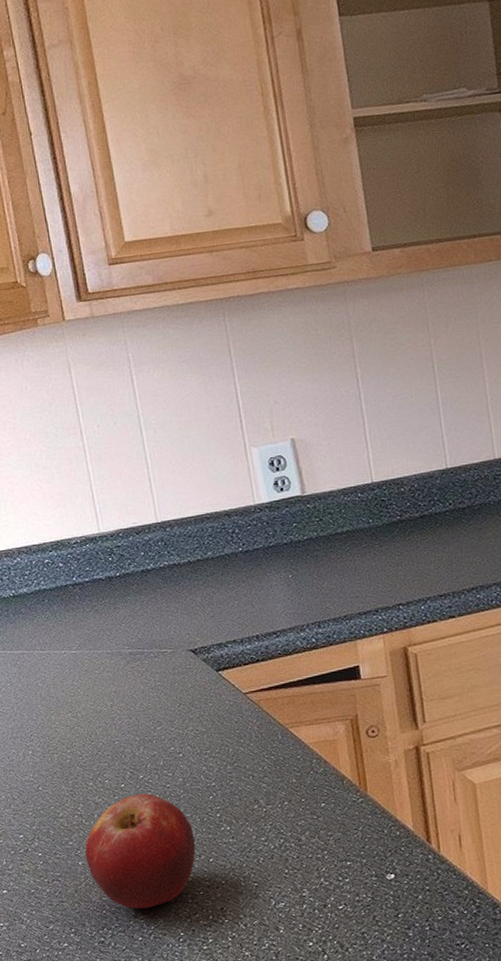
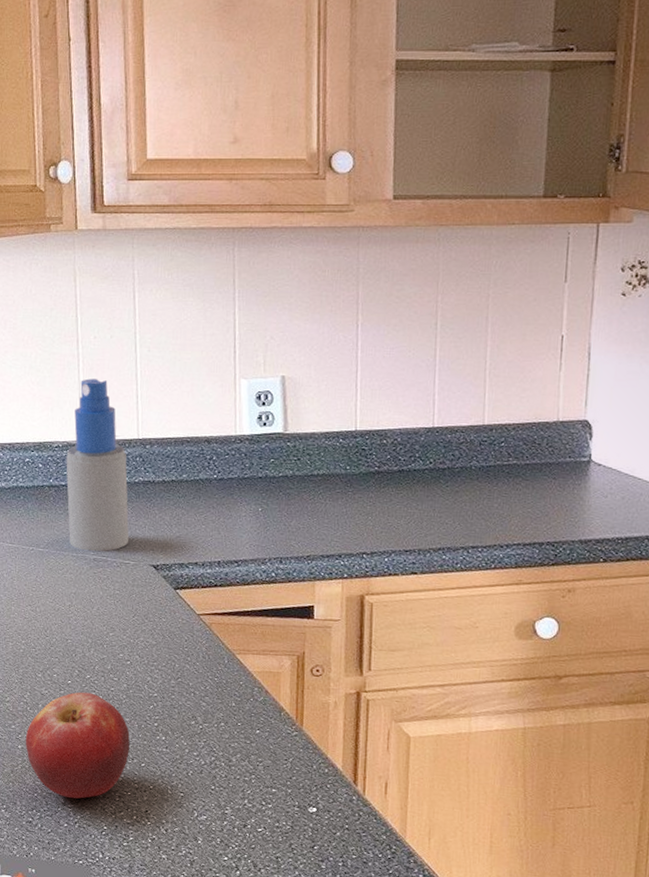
spray bottle: none [86,468,163,646] -> present [66,378,129,552]

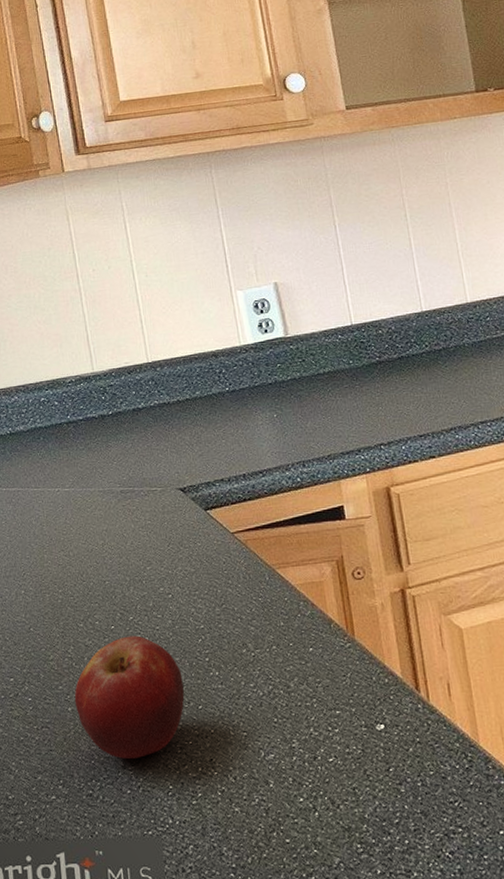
spray bottle: present [66,378,129,552] -> none [80,310,153,484]

